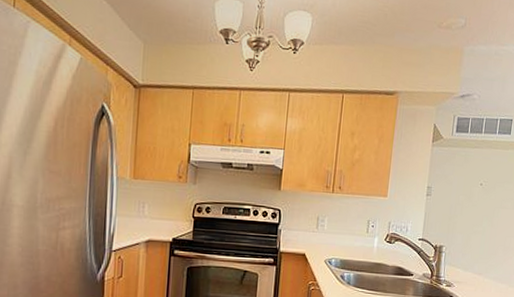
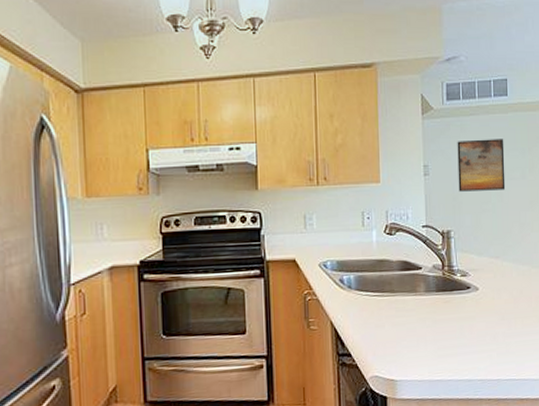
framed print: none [455,169,502,217] -> present [457,139,506,192]

